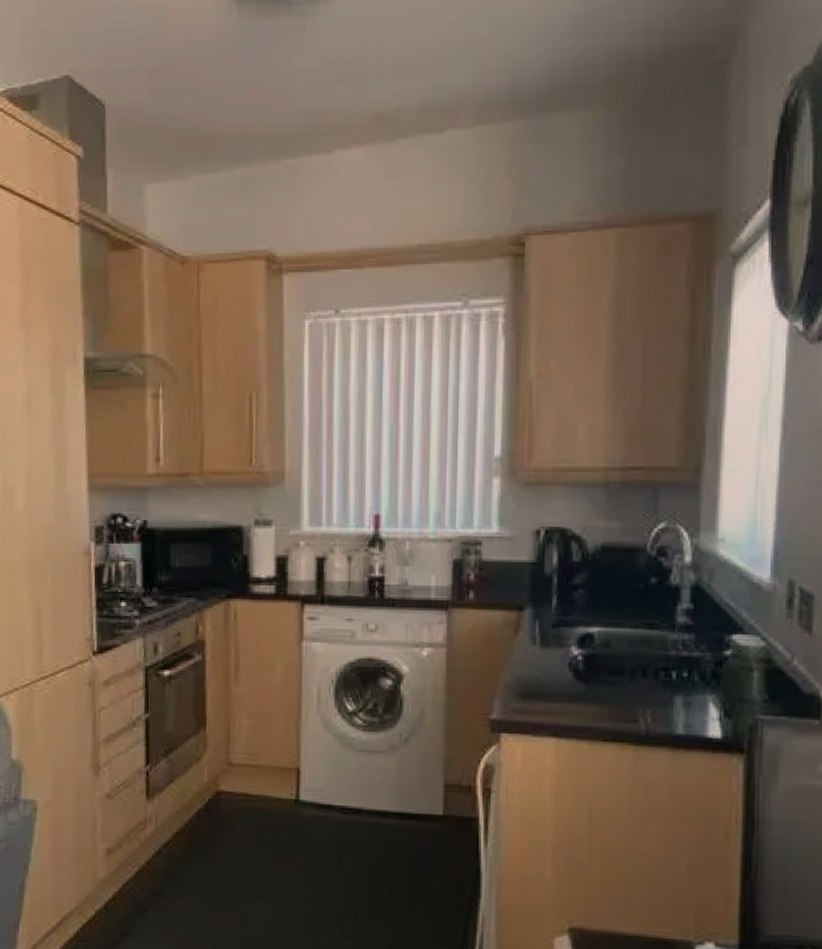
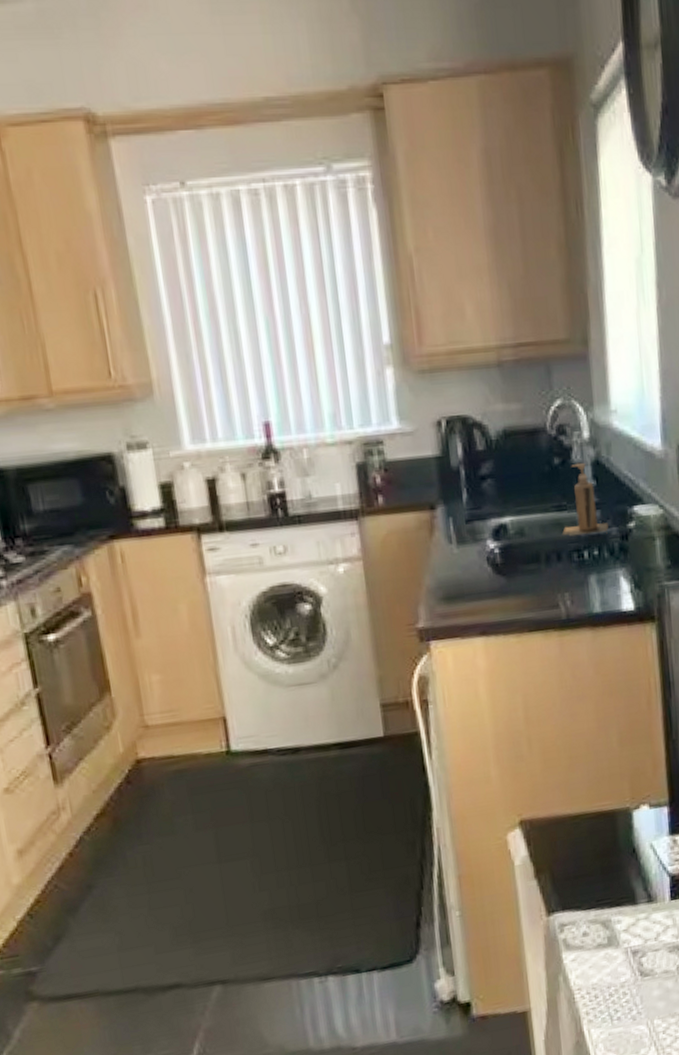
soap dispenser: none [648,585,703,658] -> present [560,462,610,538]

